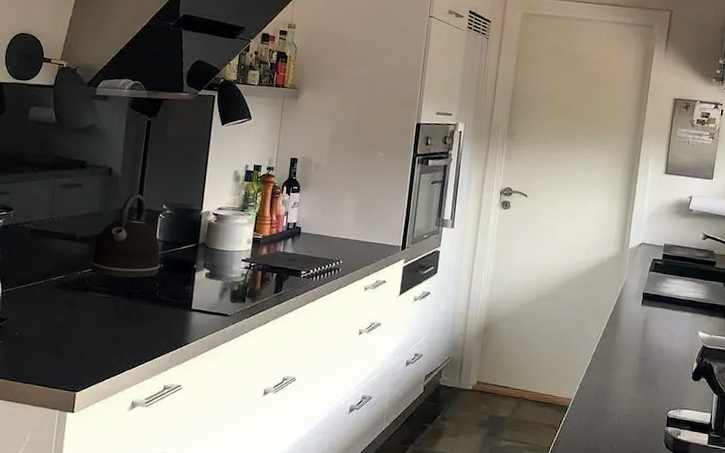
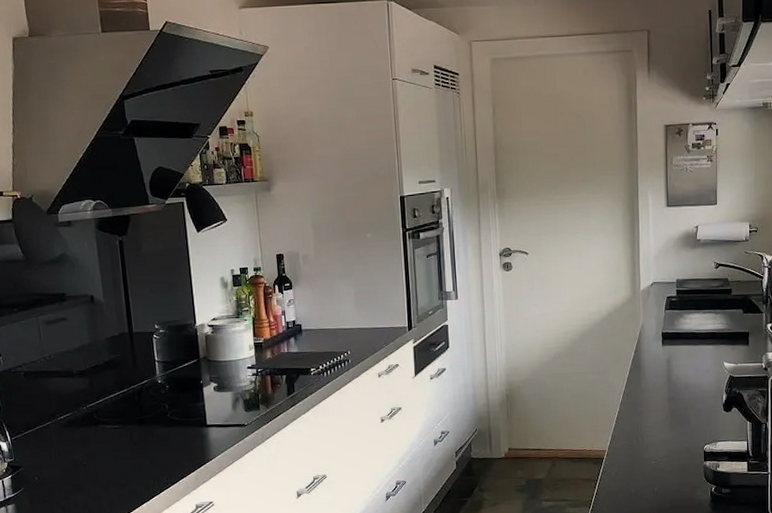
kettle: present [90,193,161,278] -> none [93,317,166,407]

